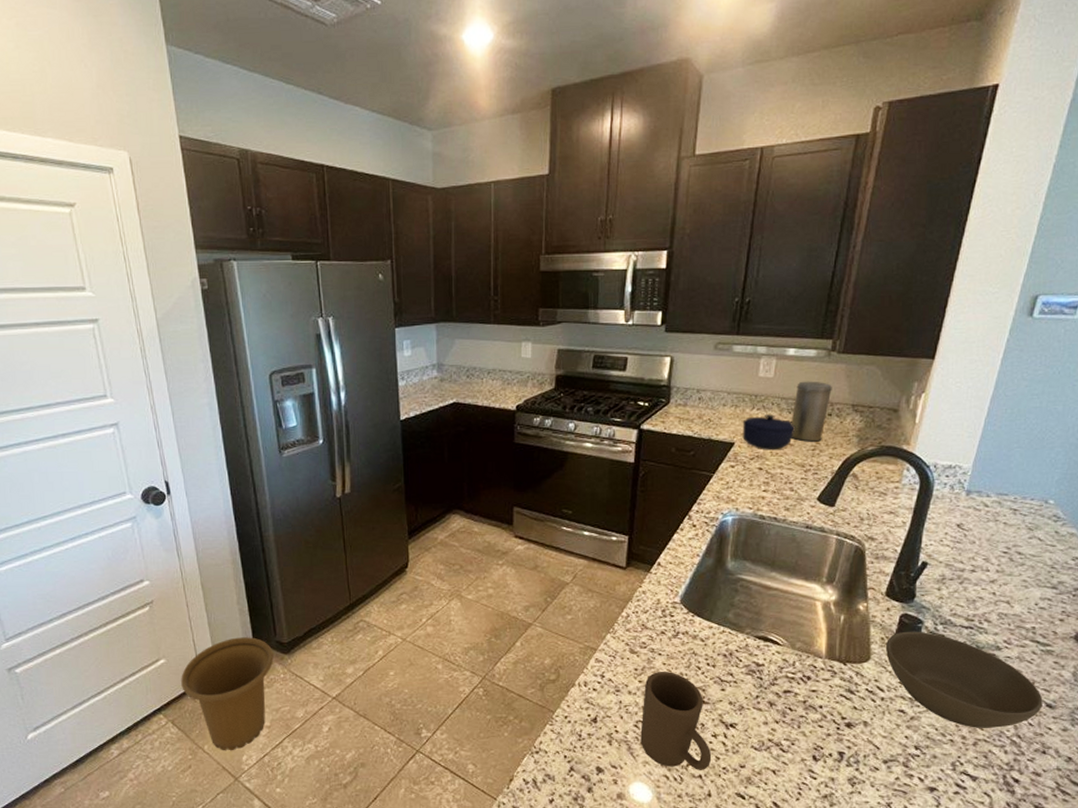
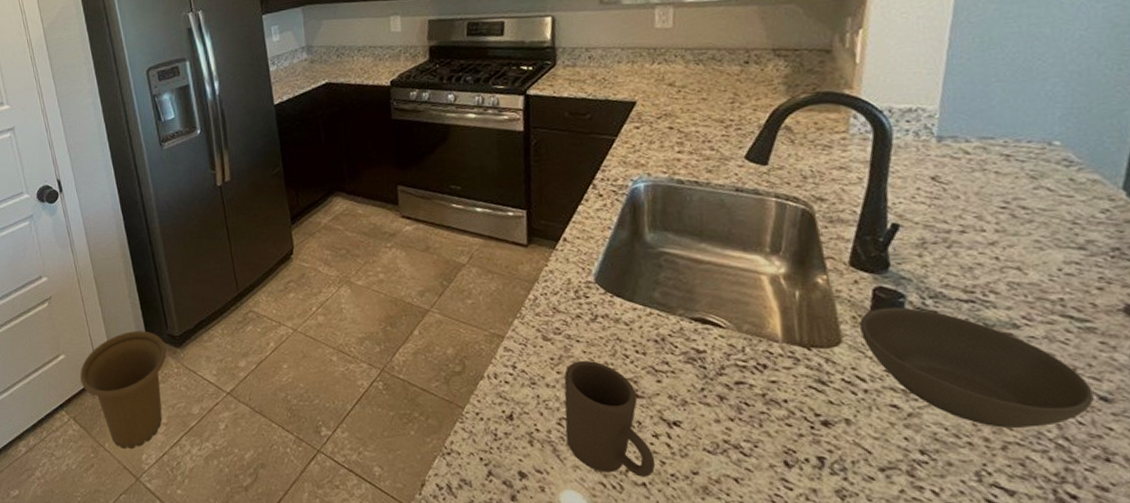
cooking pot: present [742,414,796,449] -> none [642,67,708,106]
canister: present [791,381,832,442] -> none [700,27,746,95]

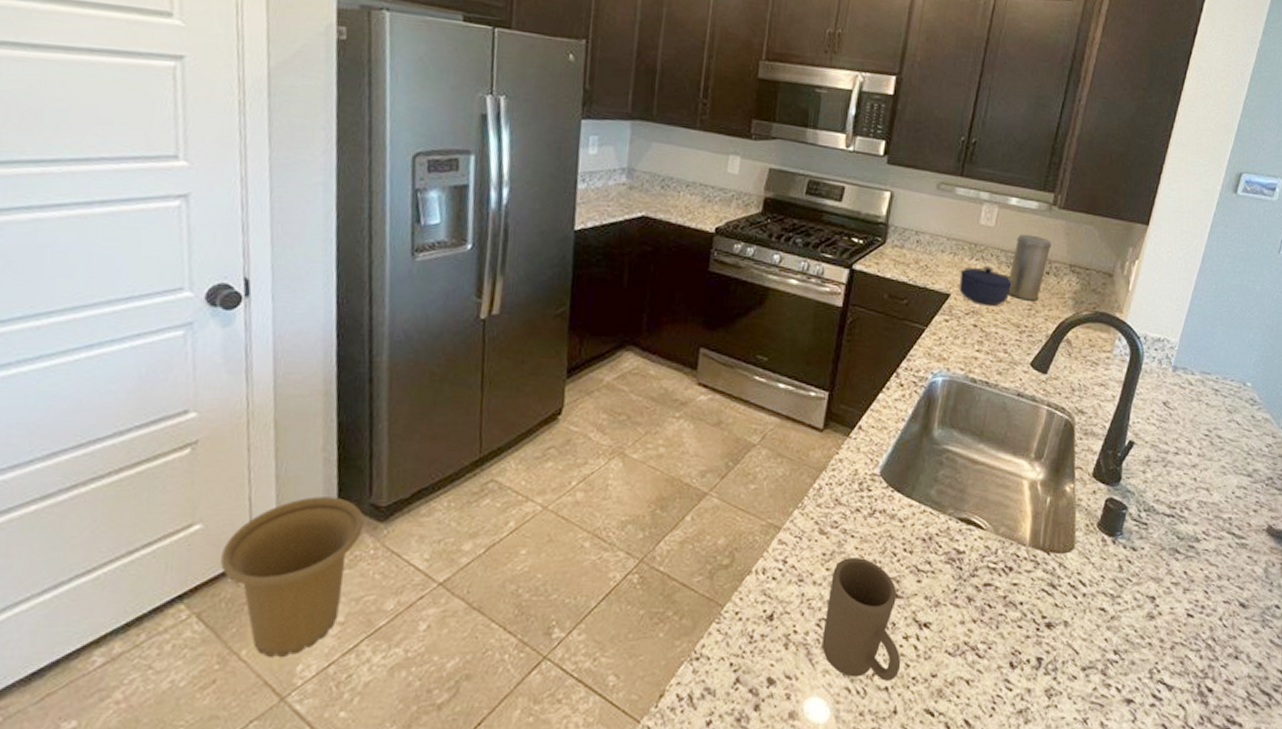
cooking pot: none [642,67,708,106] -> present [959,266,1014,306]
canister: none [700,27,746,95] -> present [1009,234,1052,301]
soup bowl: present [859,307,1094,428] -> none [1089,517,1237,630]

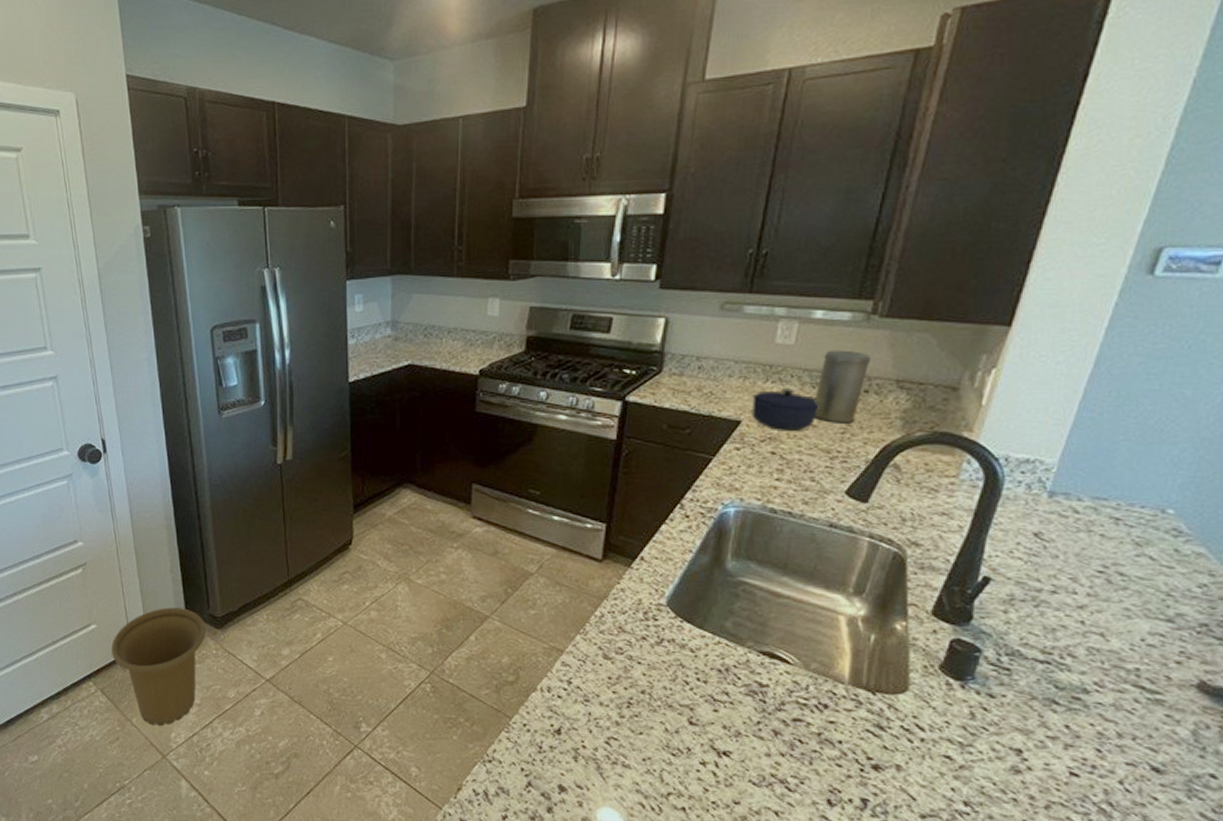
mug: present [822,556,901,681] -> none [612,682,699,802]

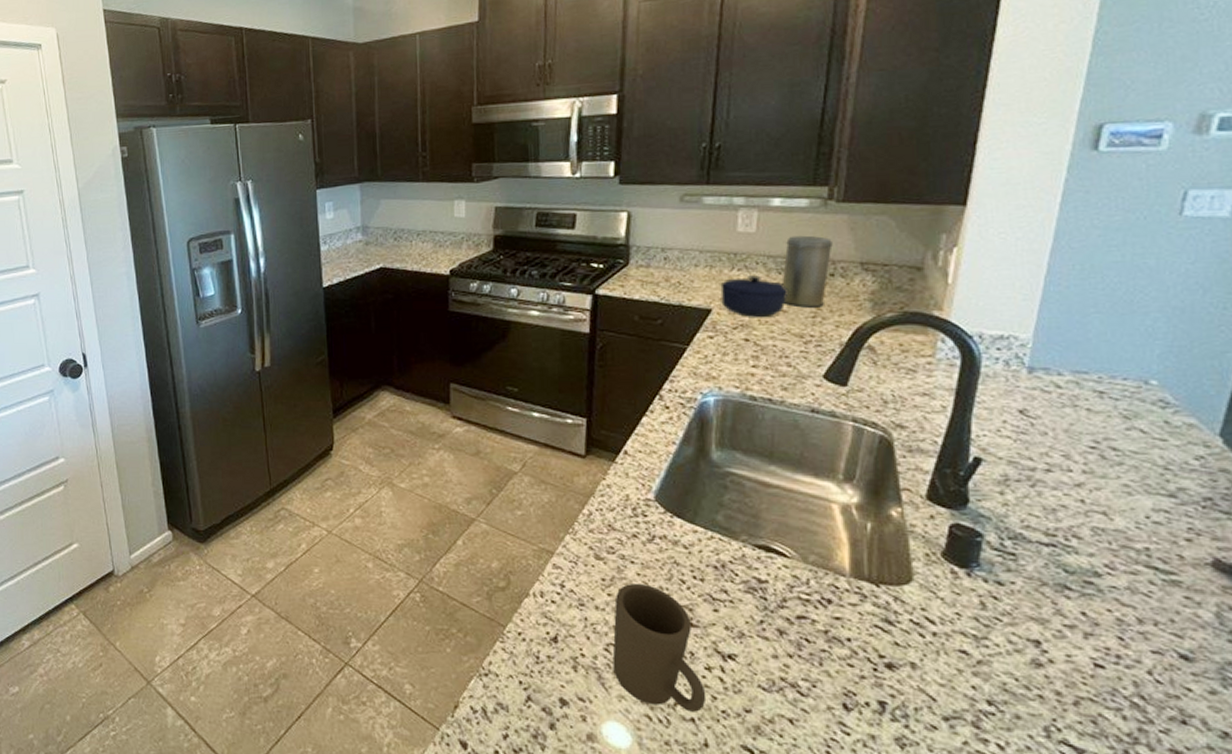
basket: present [111,607,206,726] -> none [94,522,189,649]
mug: none [612,682,699,802] -> present [612,583,707,712]

